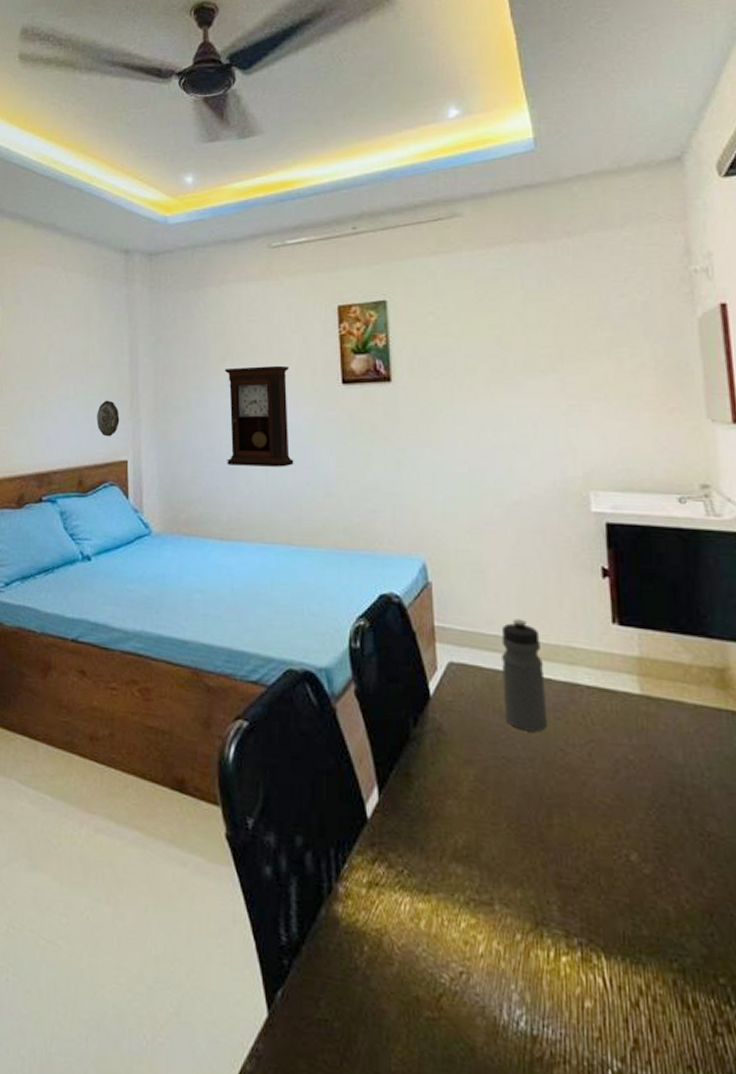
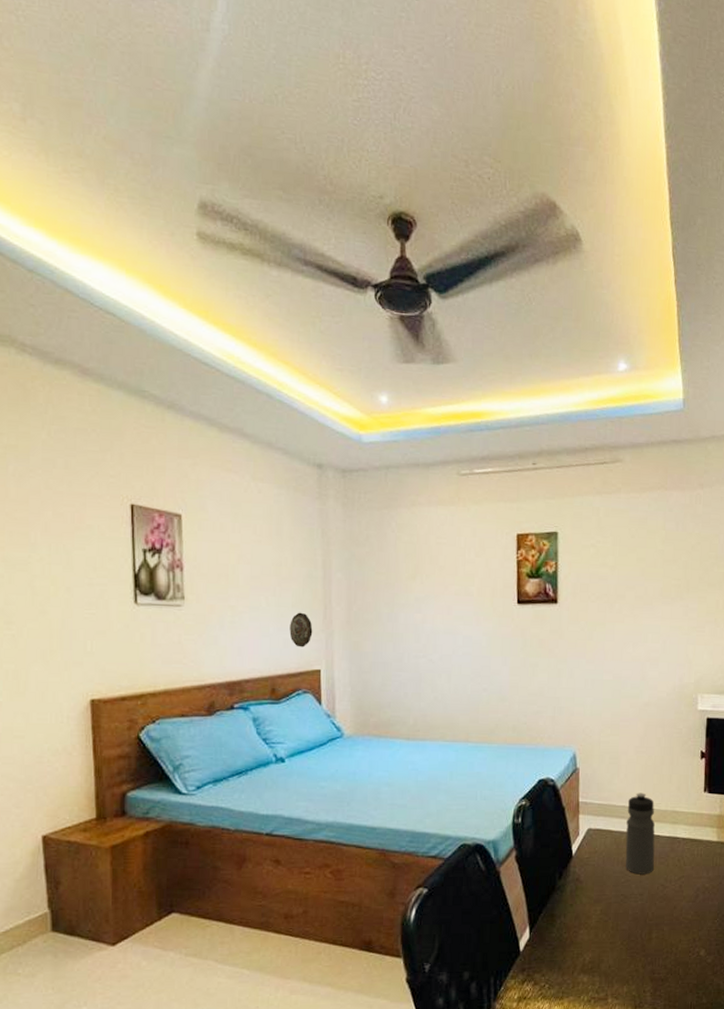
pendulum clock: present [224,365,294,467] -> none [414,585,474,676]

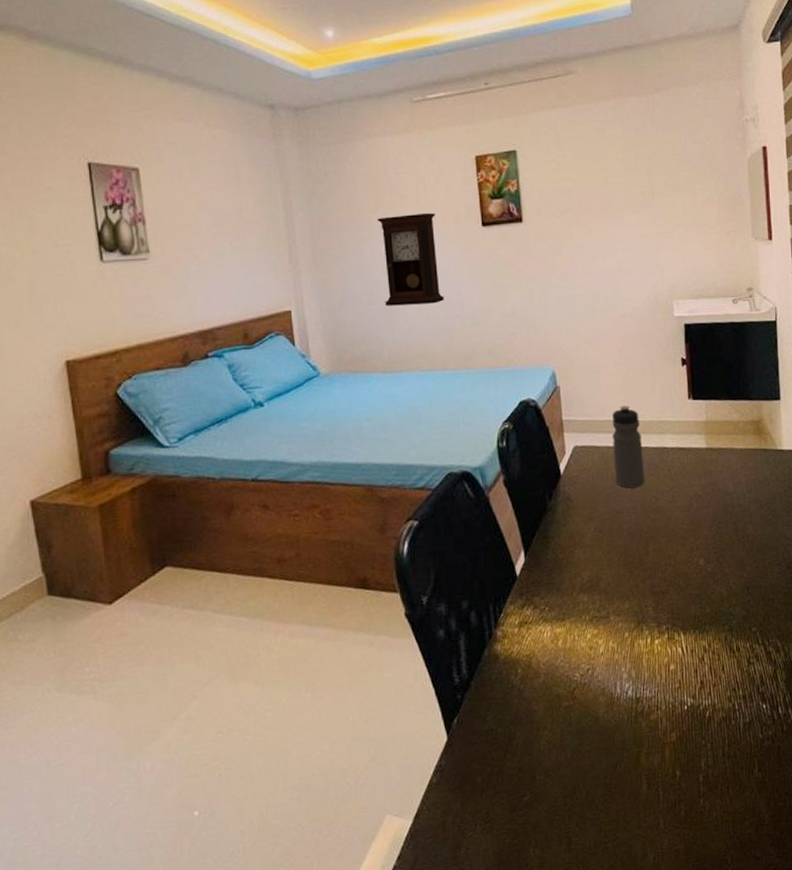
decorative plate: present [289,612,313,648] -> none [256,254,280,290]
pendulum clock: none [414,585,474,676] -> present [377,212,444,306]

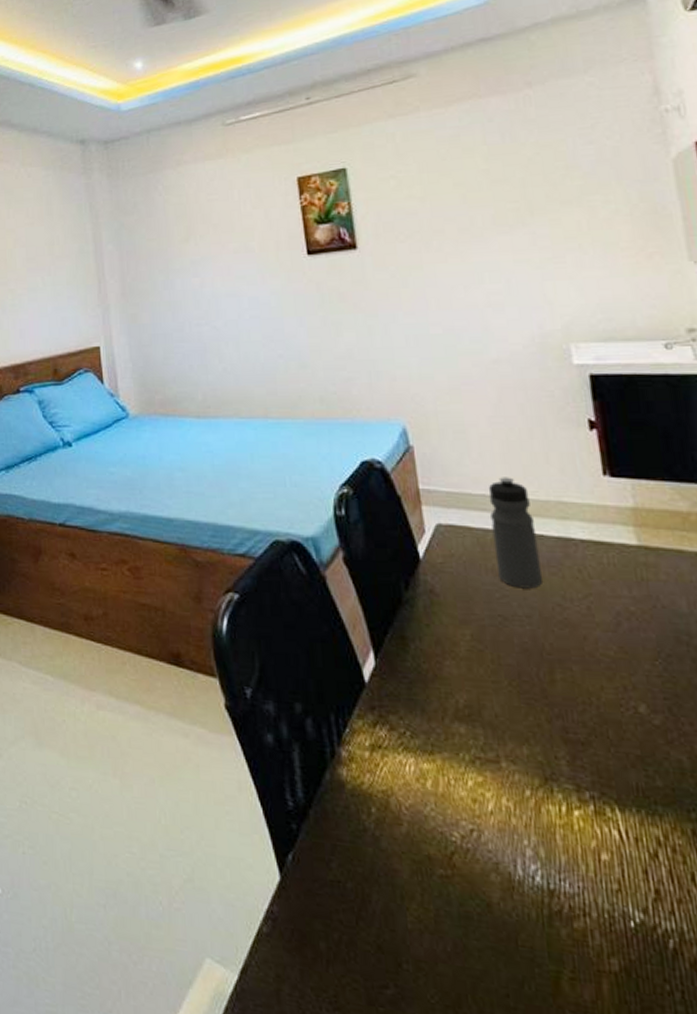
pendulum clock: present [377,212,444,306] -> none [188,241,265,344]

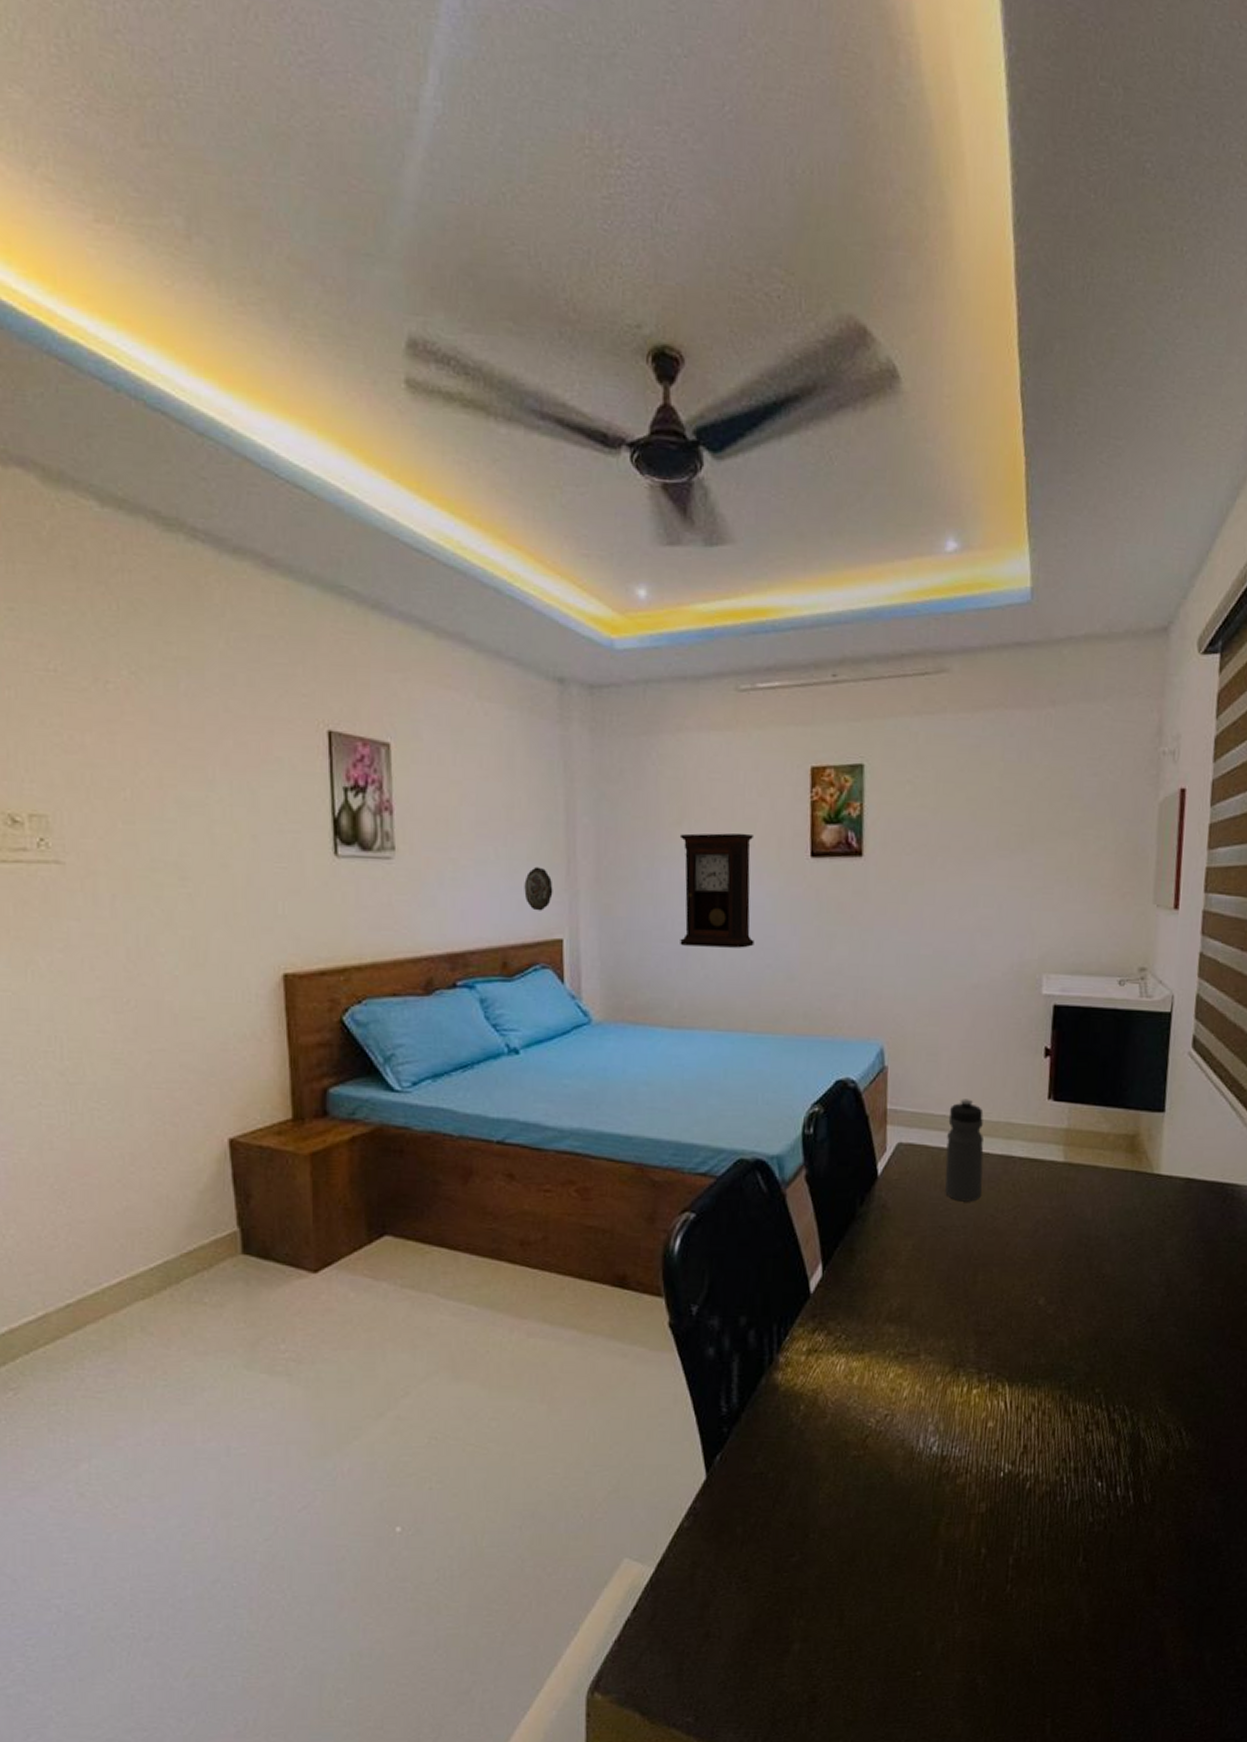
decorative plate: none [66,289,89,325] -> present [524,866,553,911]
pendulum clock: none [188,241,265,344] -> present [679,833,755,948]

